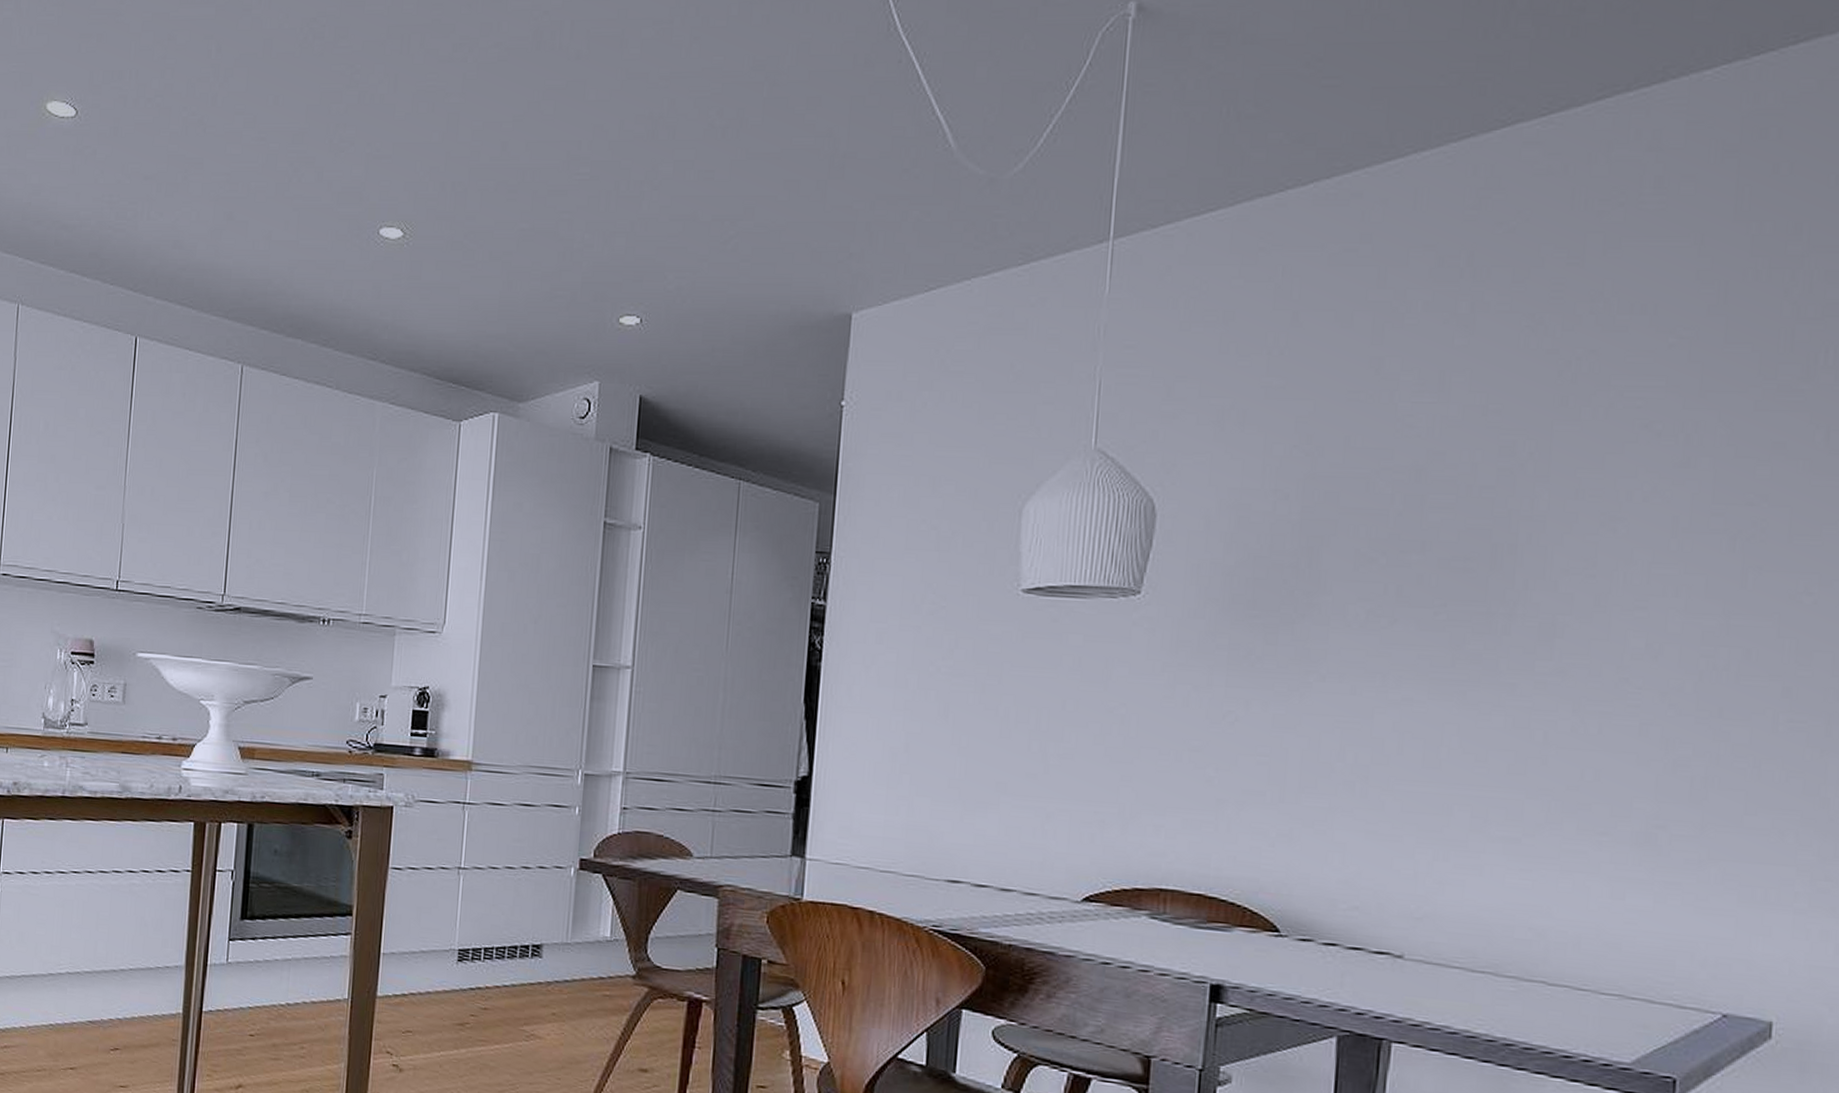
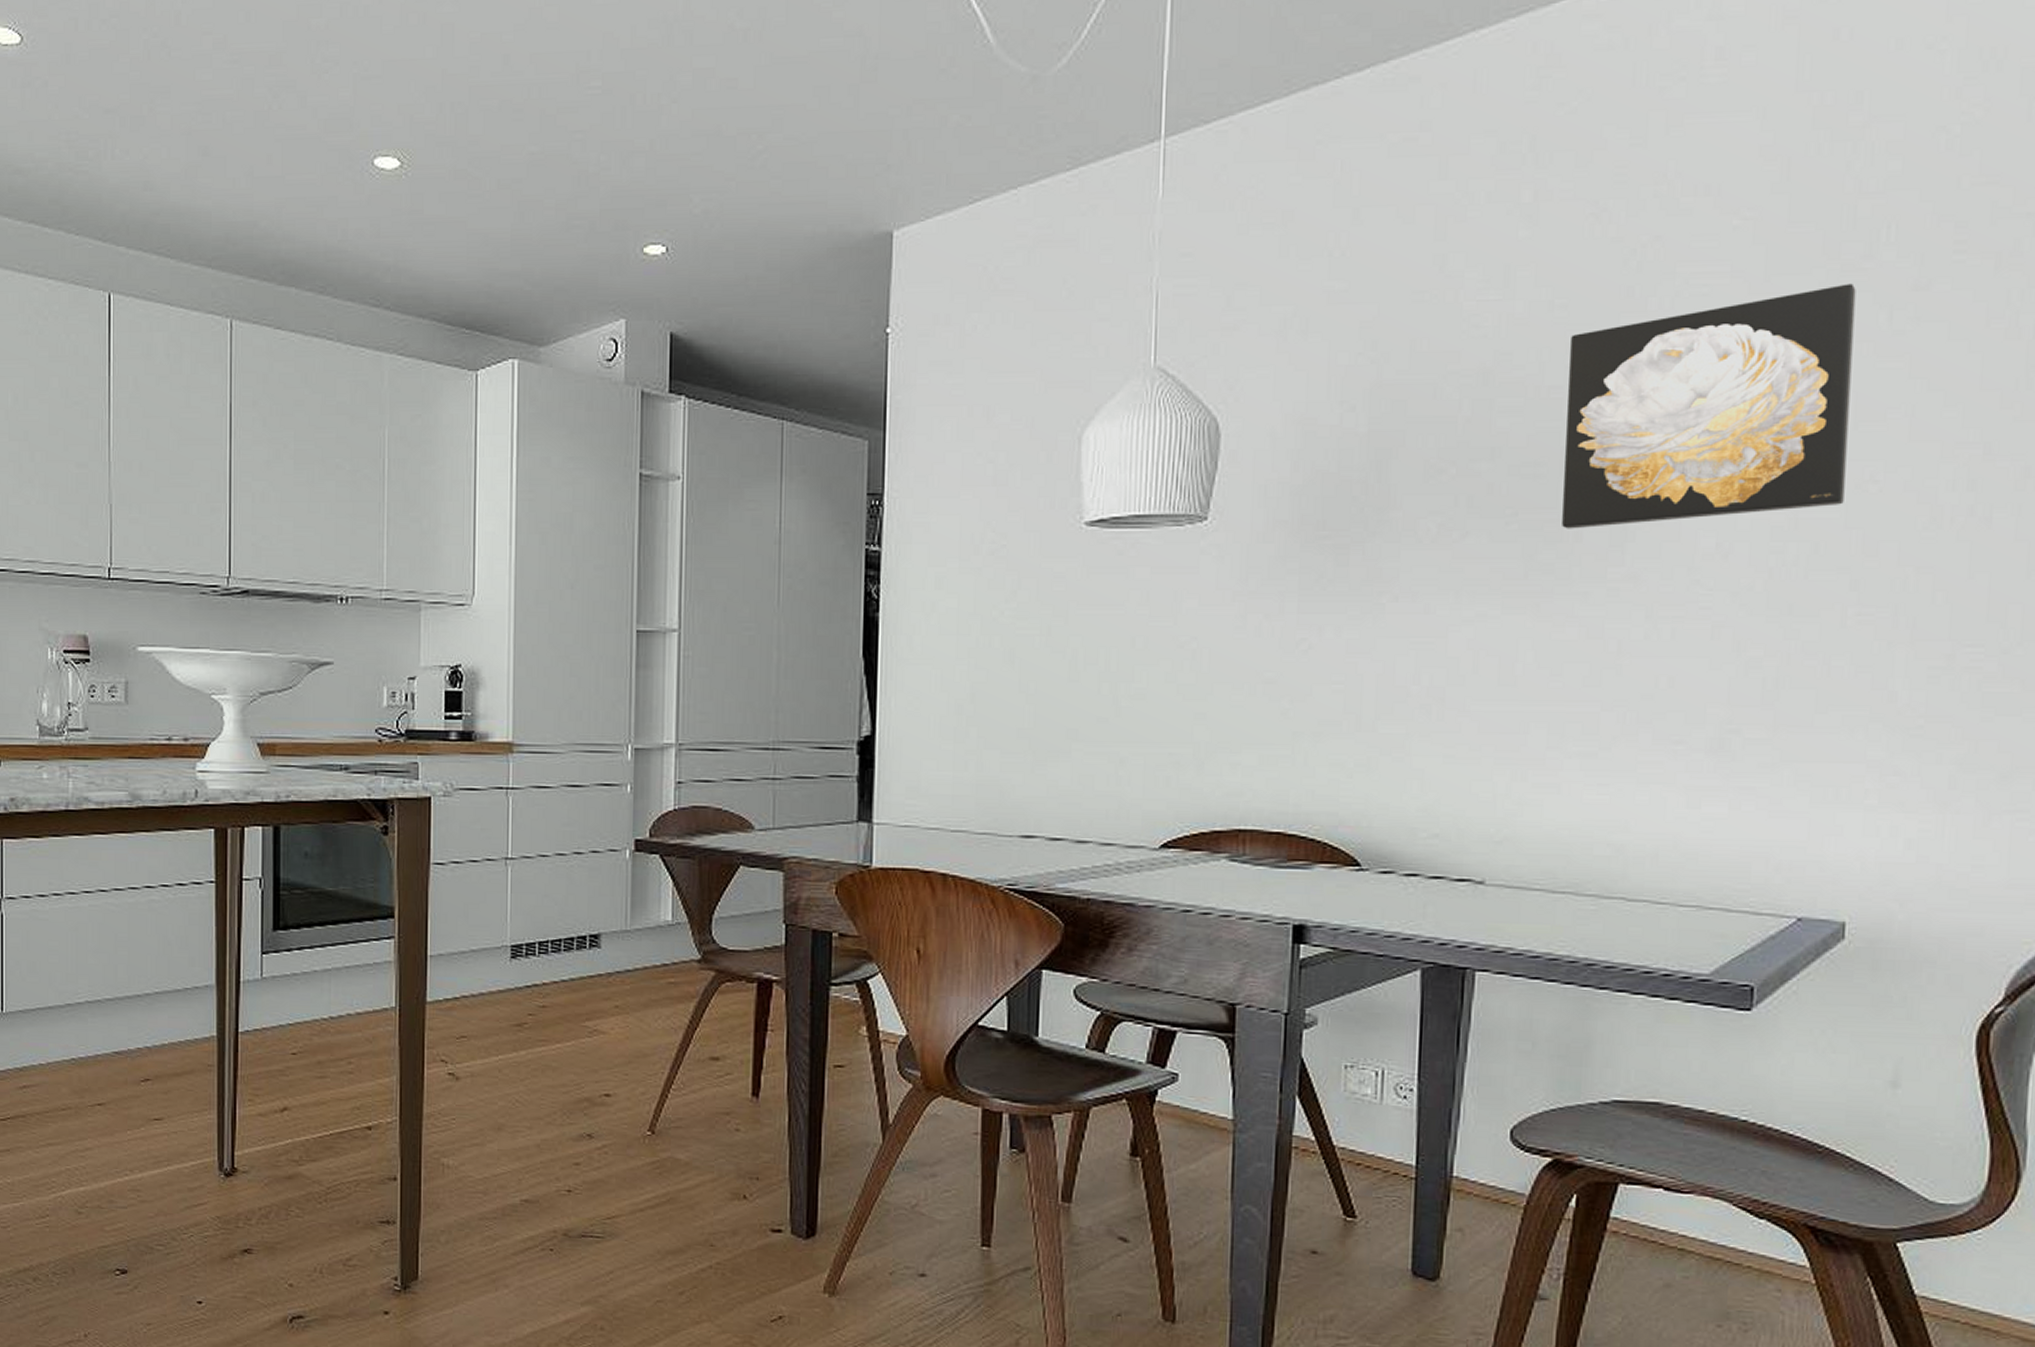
wall art: none [1490,403,1793,623] -> present [1562,283,1856,529]

